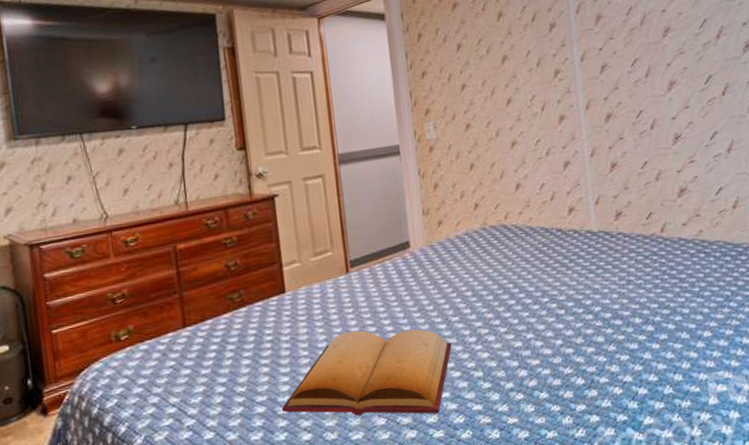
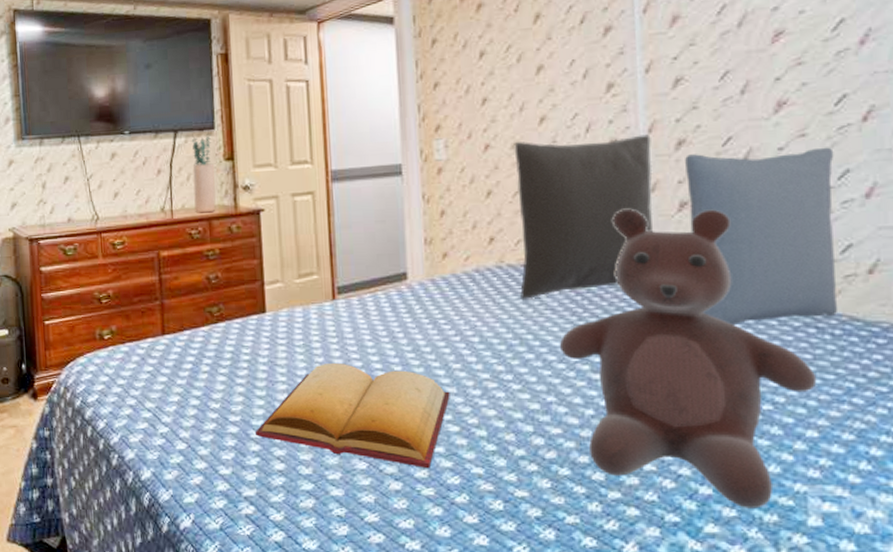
vase: none [202,121,231,204] -> present [191,130,216,213]
pillow: none [488,111,594,254] -> present [514,134,653,299]
teddy bear: none [533,168,708,400] -> present [559,209,817,509]
pillow: none [612,115,717,258] -> present [685,147,839,325]

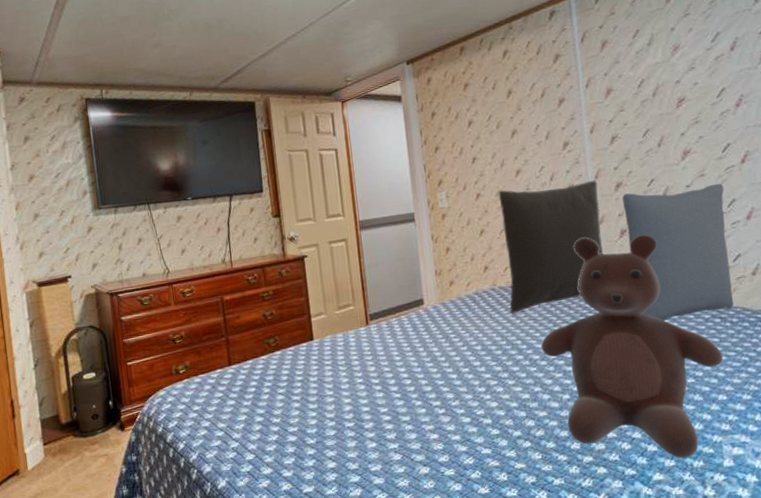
vase: present [191,130,216,213] -> none [244,193,268,262]
bible: present [256,362,450,469] -> none [311,376,462,454]

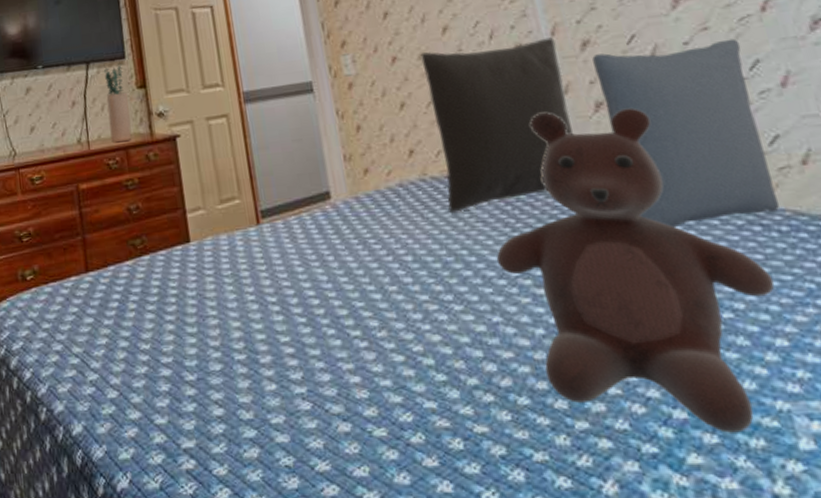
vase: none [244,193,268,262] -> present [103,60,132,143]

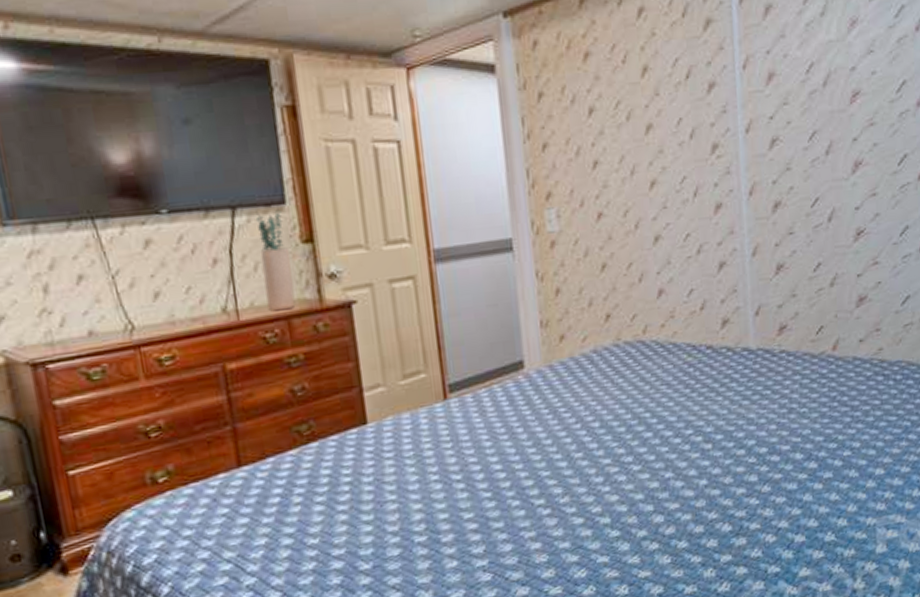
pillow: present [420,37,573,213] -> none [626,197,755,377]
teddy bear: present [496,107,775,433] -> none [674,270,884,548]
pillow: present [592,38,780,227] -> none [781,205,899,381]

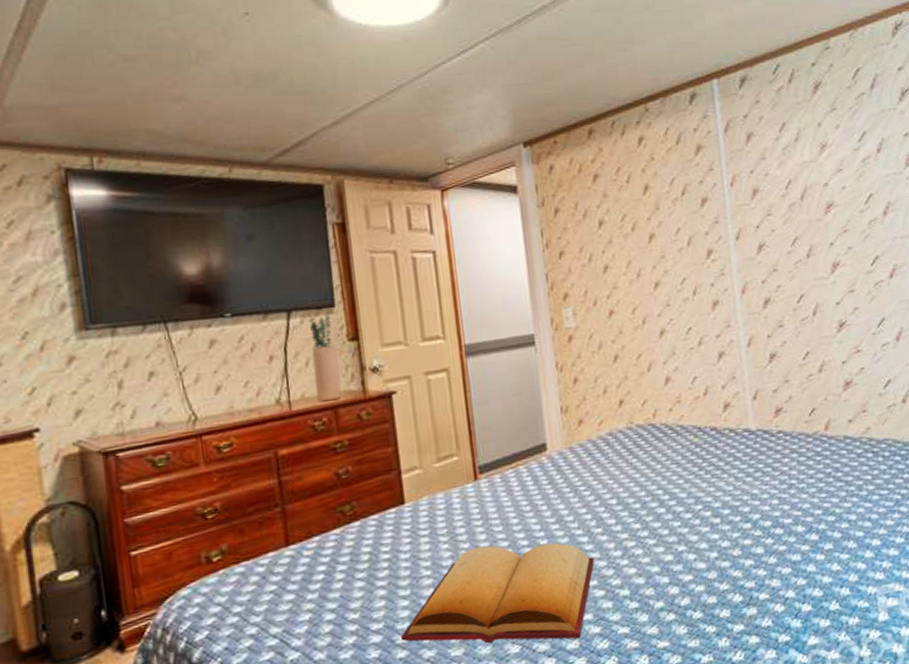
bible: none [364,467,574,570] -> present [401,543,595,643]

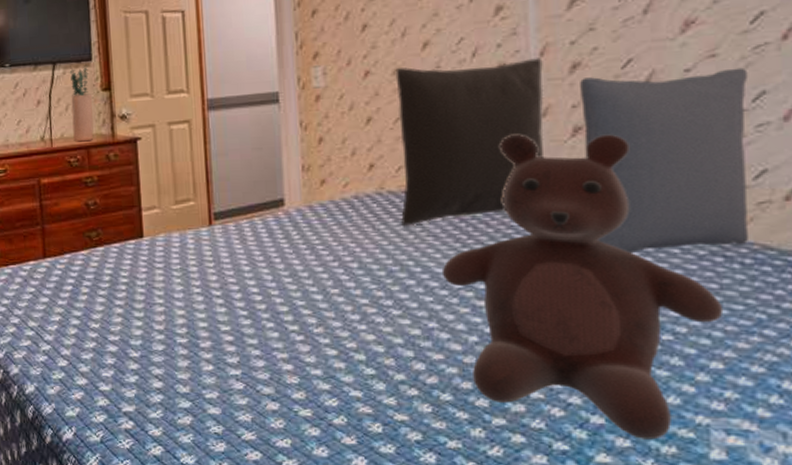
bible: present [401,543,595,643] -> none [134,286,328,391]
pillow: none [634,295,751,457] -> present [395,58,544,226]
teddy bear: none [685,358,877,617] -> present [441,134,724,440]
pillow: none [771,300,886,458] -> present [580,67,750,253]

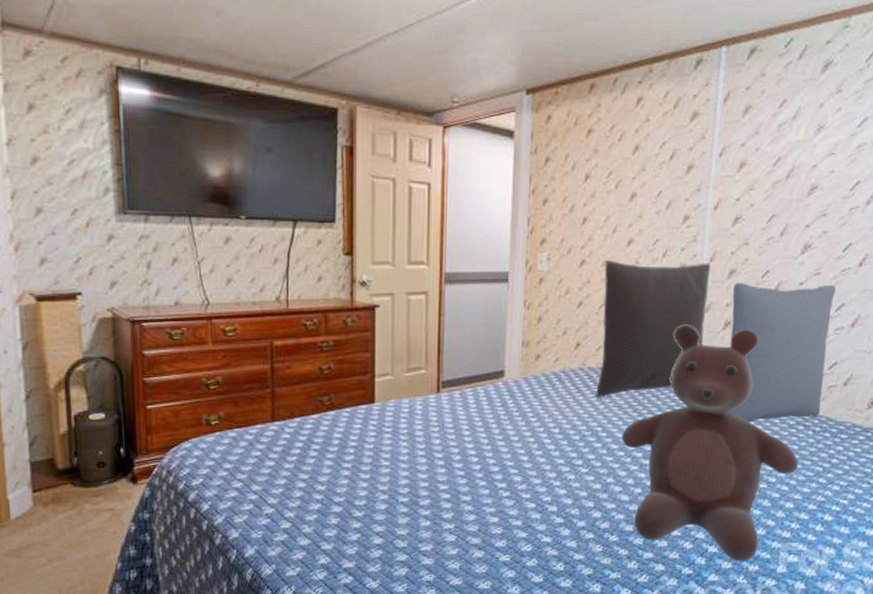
vase: present [69,61,94,142] -> none [311,223,334,306]

